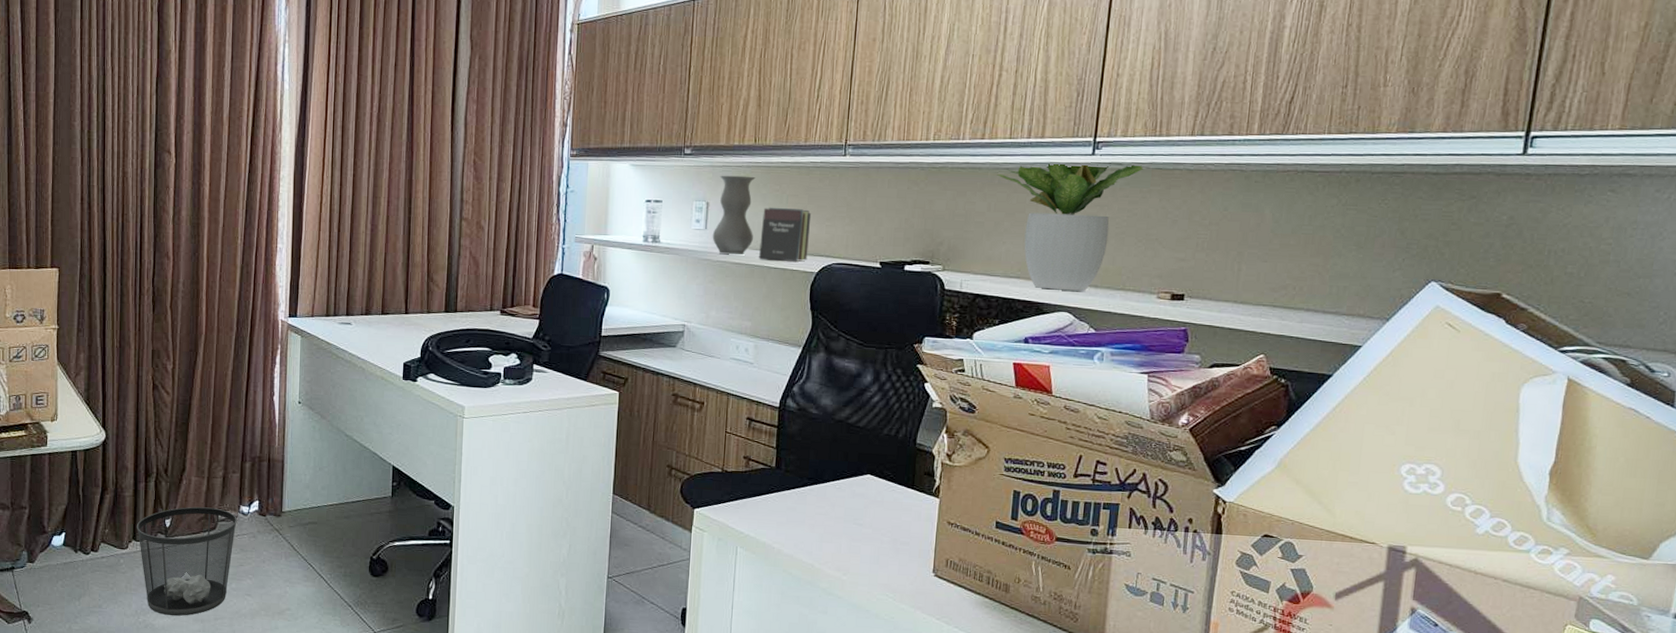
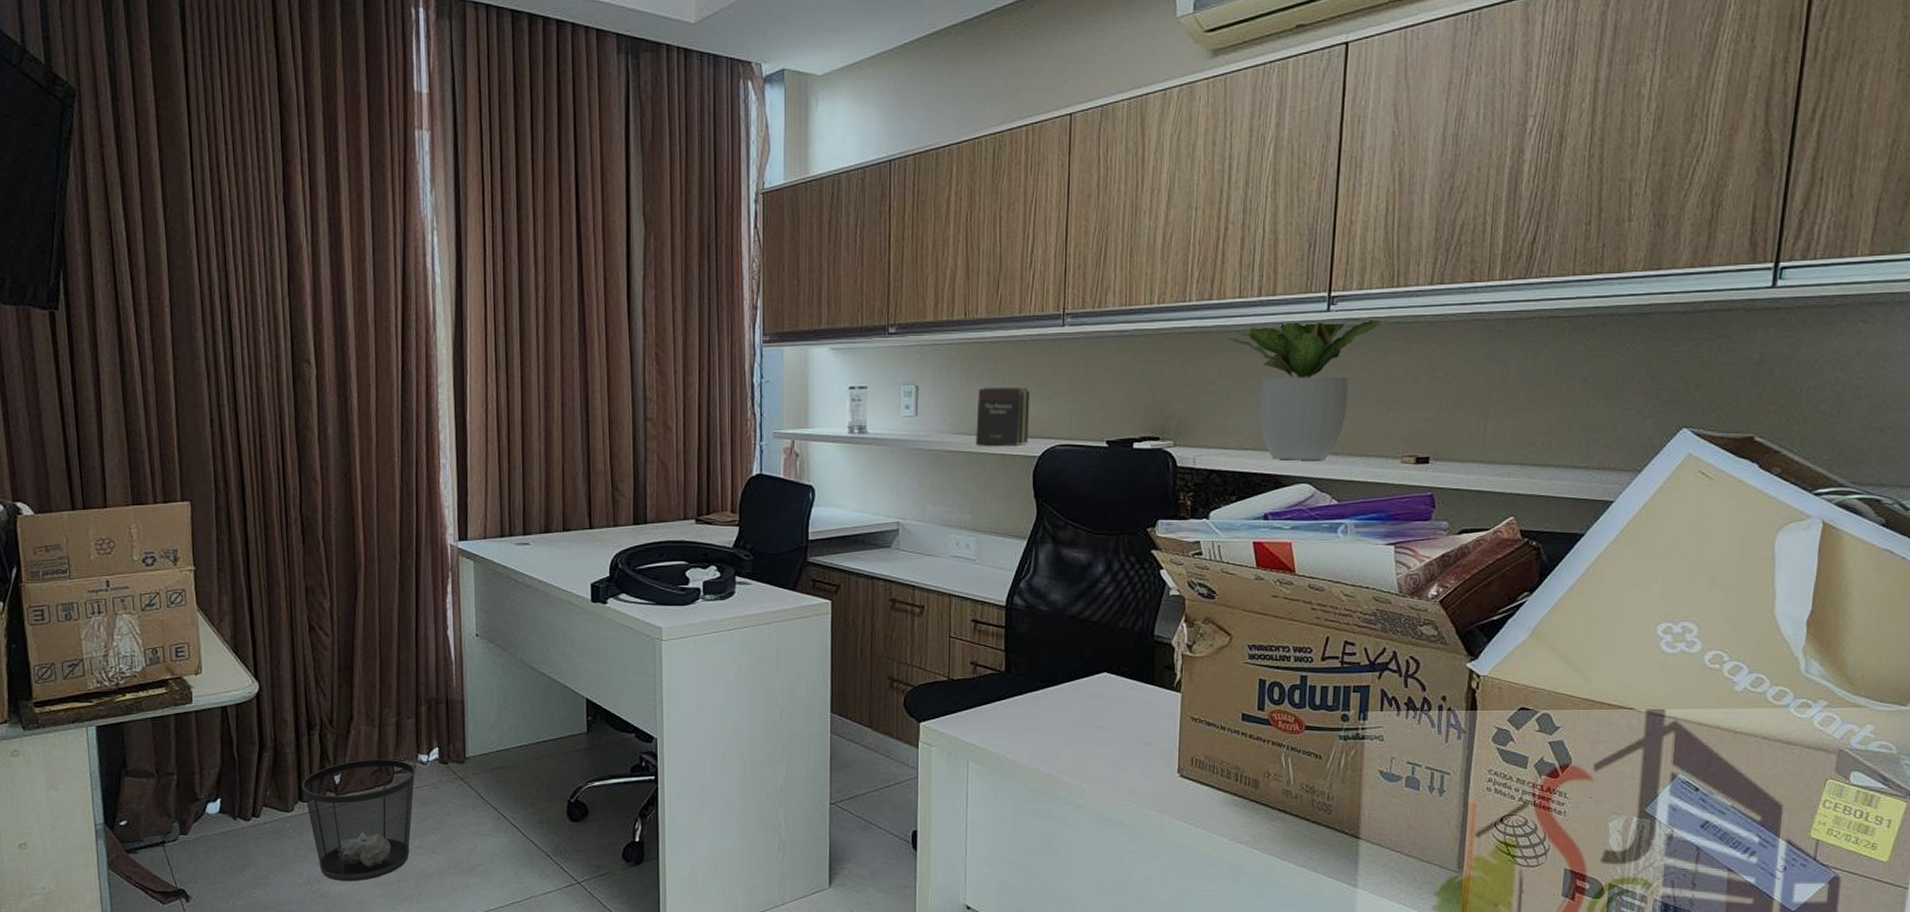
vase: present [712,175,756,256] -> none [924,354,968,443]

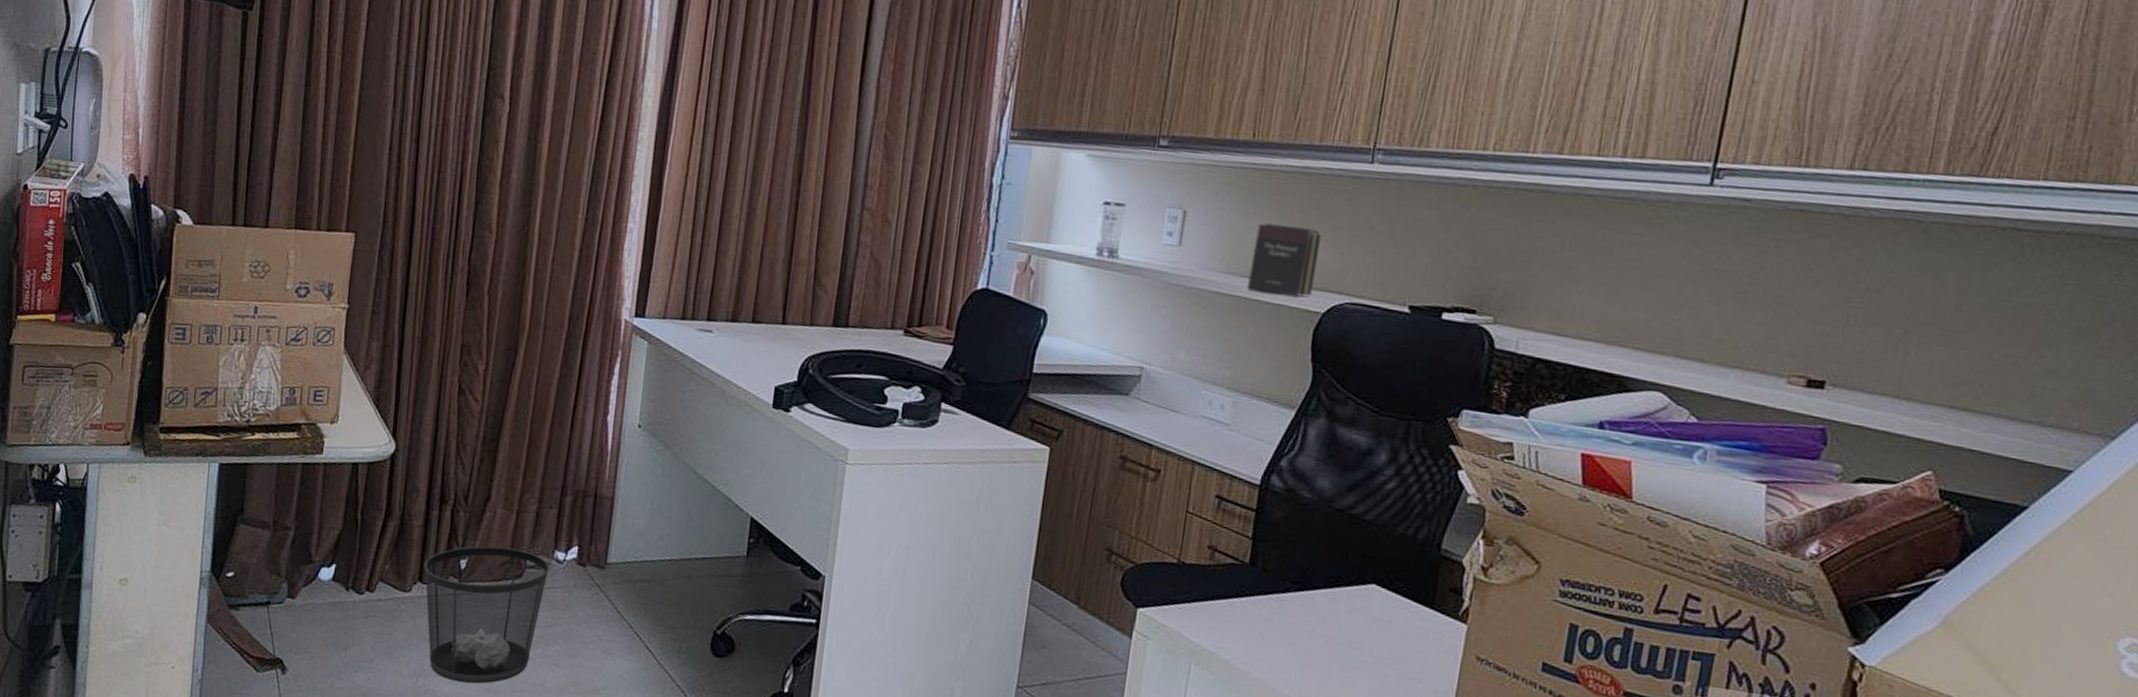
potted plant: present [1227,319,1382,460] -> none [1577,192,1781,366]

